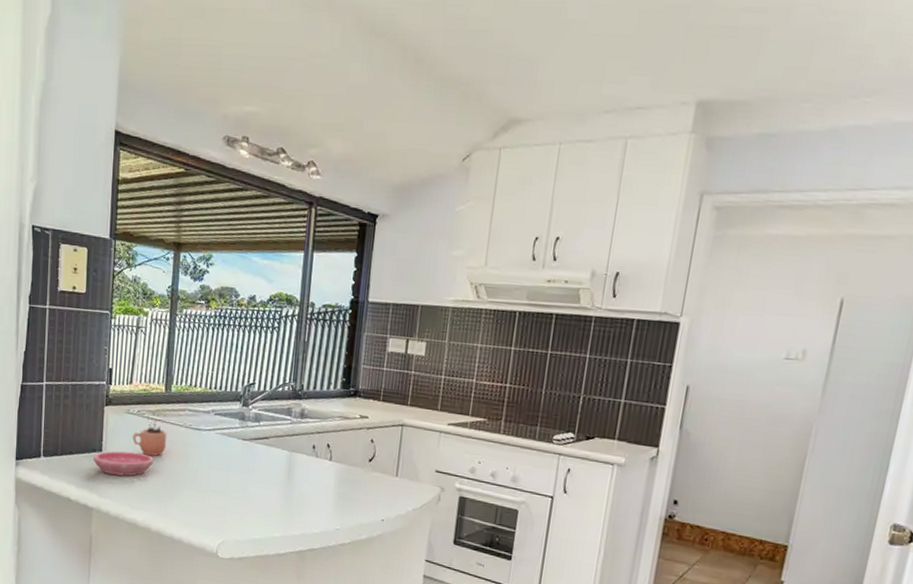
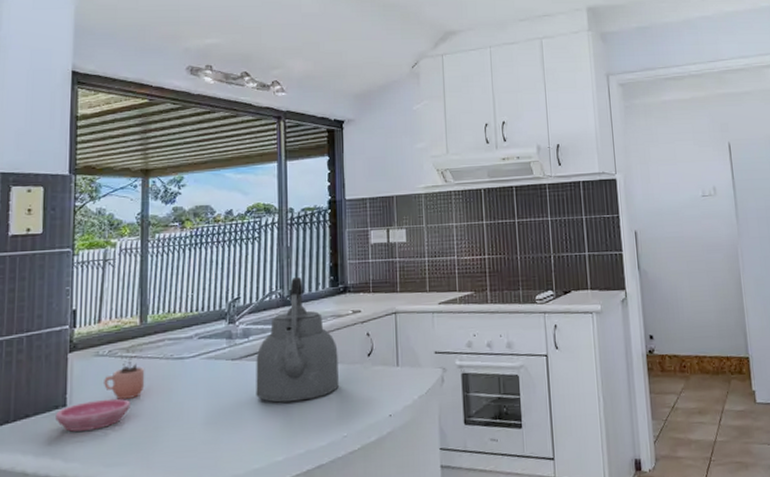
kettle: none [261,373,341,490] -> present [256,277,340,403]

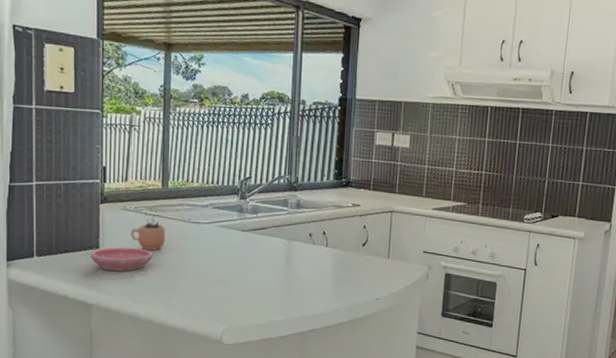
kettle: present [256,277,340,403] -> none [261,166,336,275]

